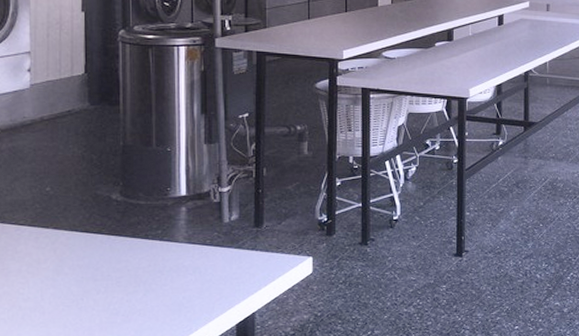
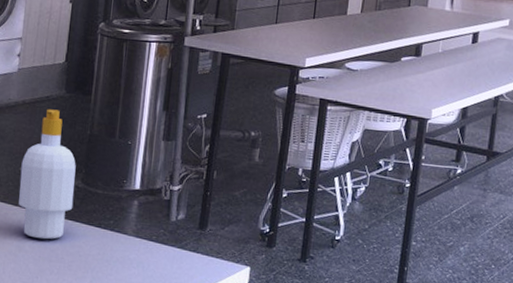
soap bottle: none [48,123,114,259] -> present [18,109,76,240]

